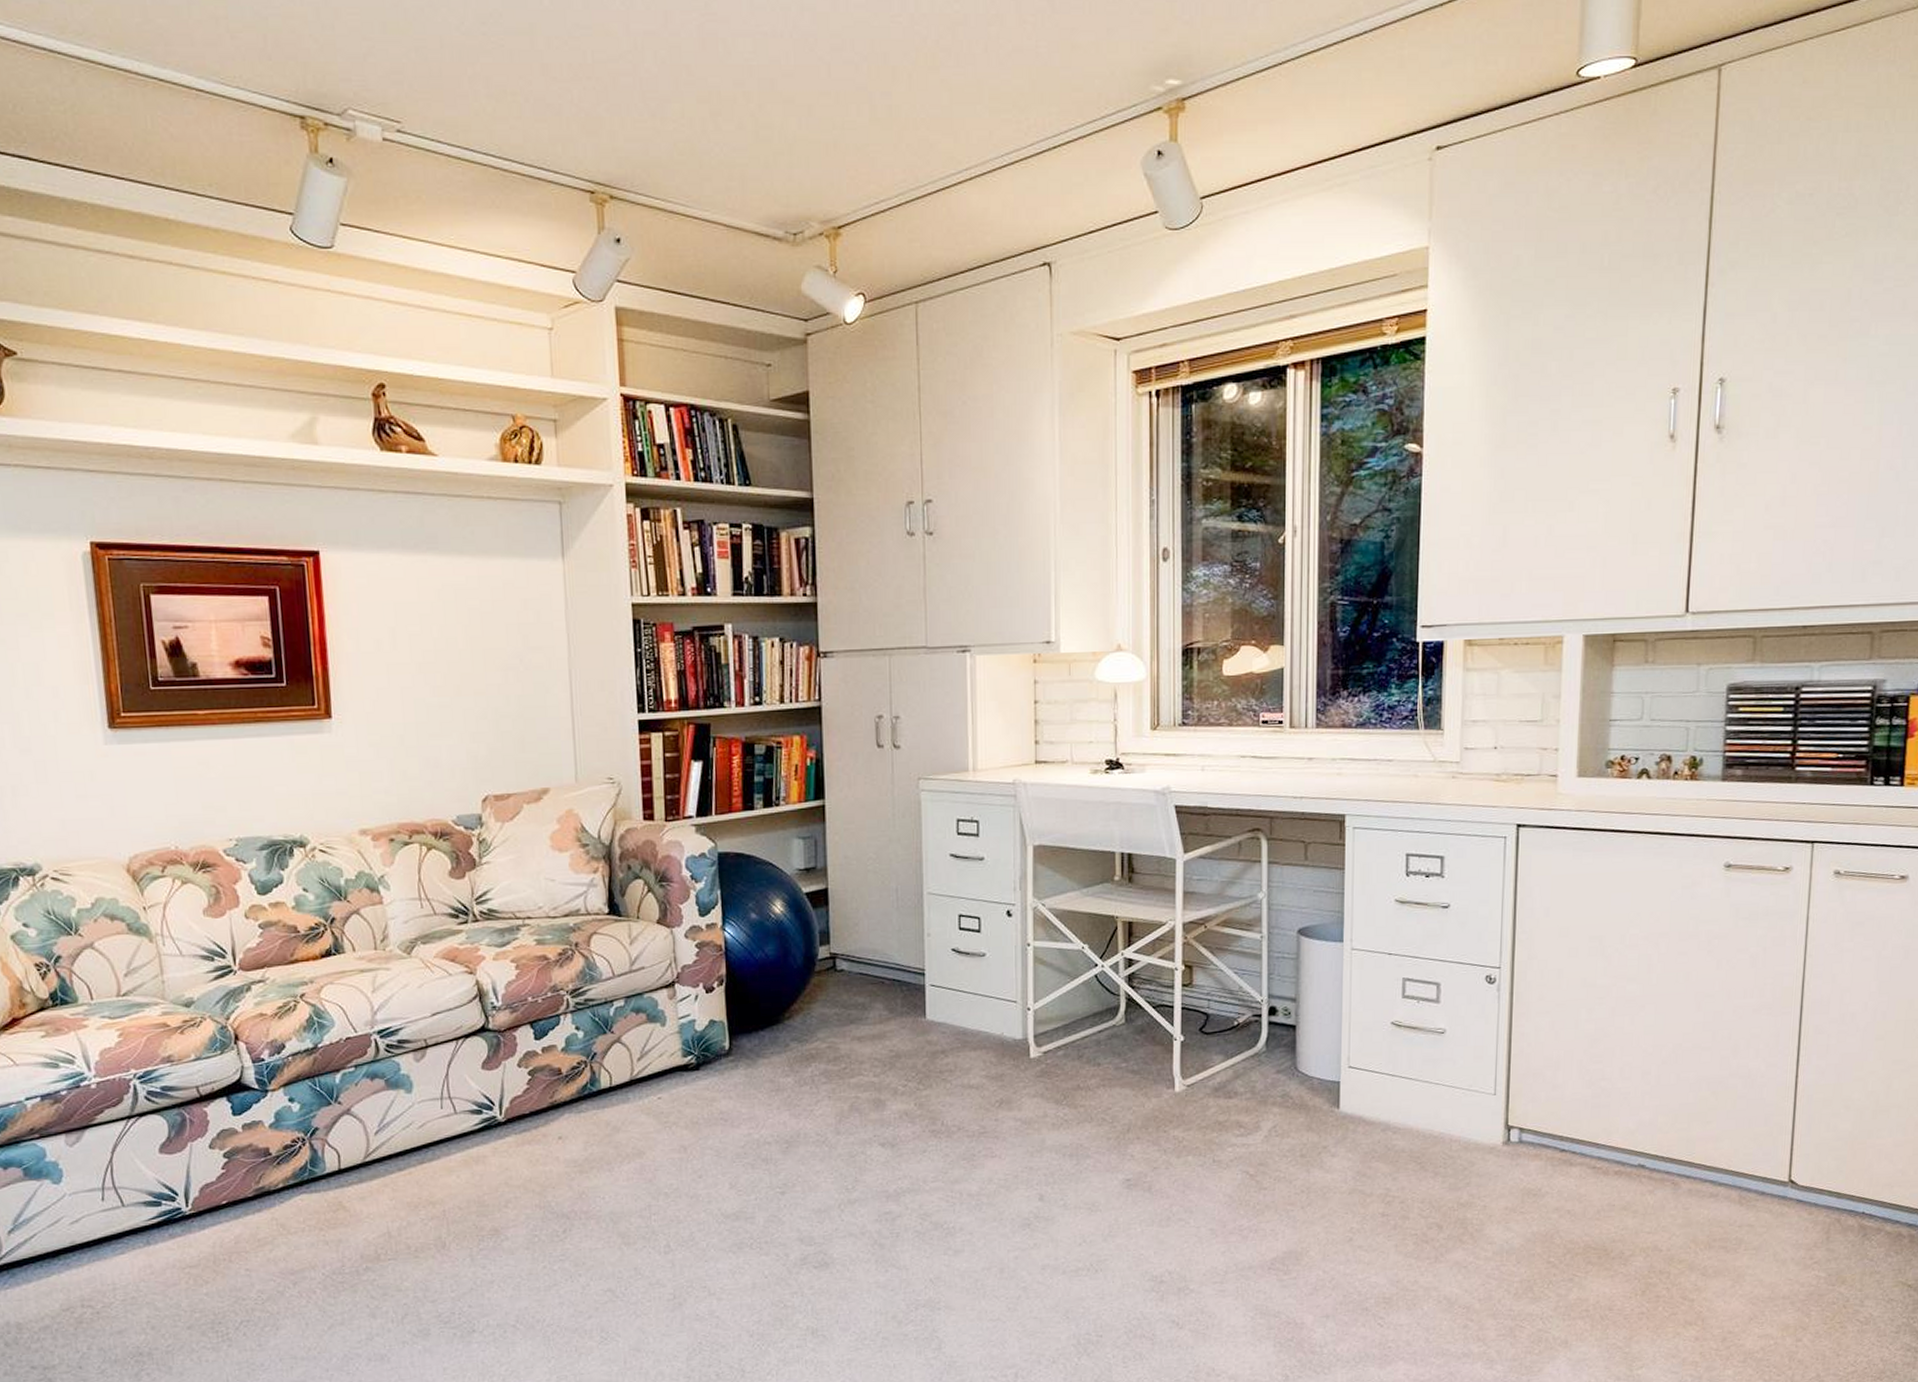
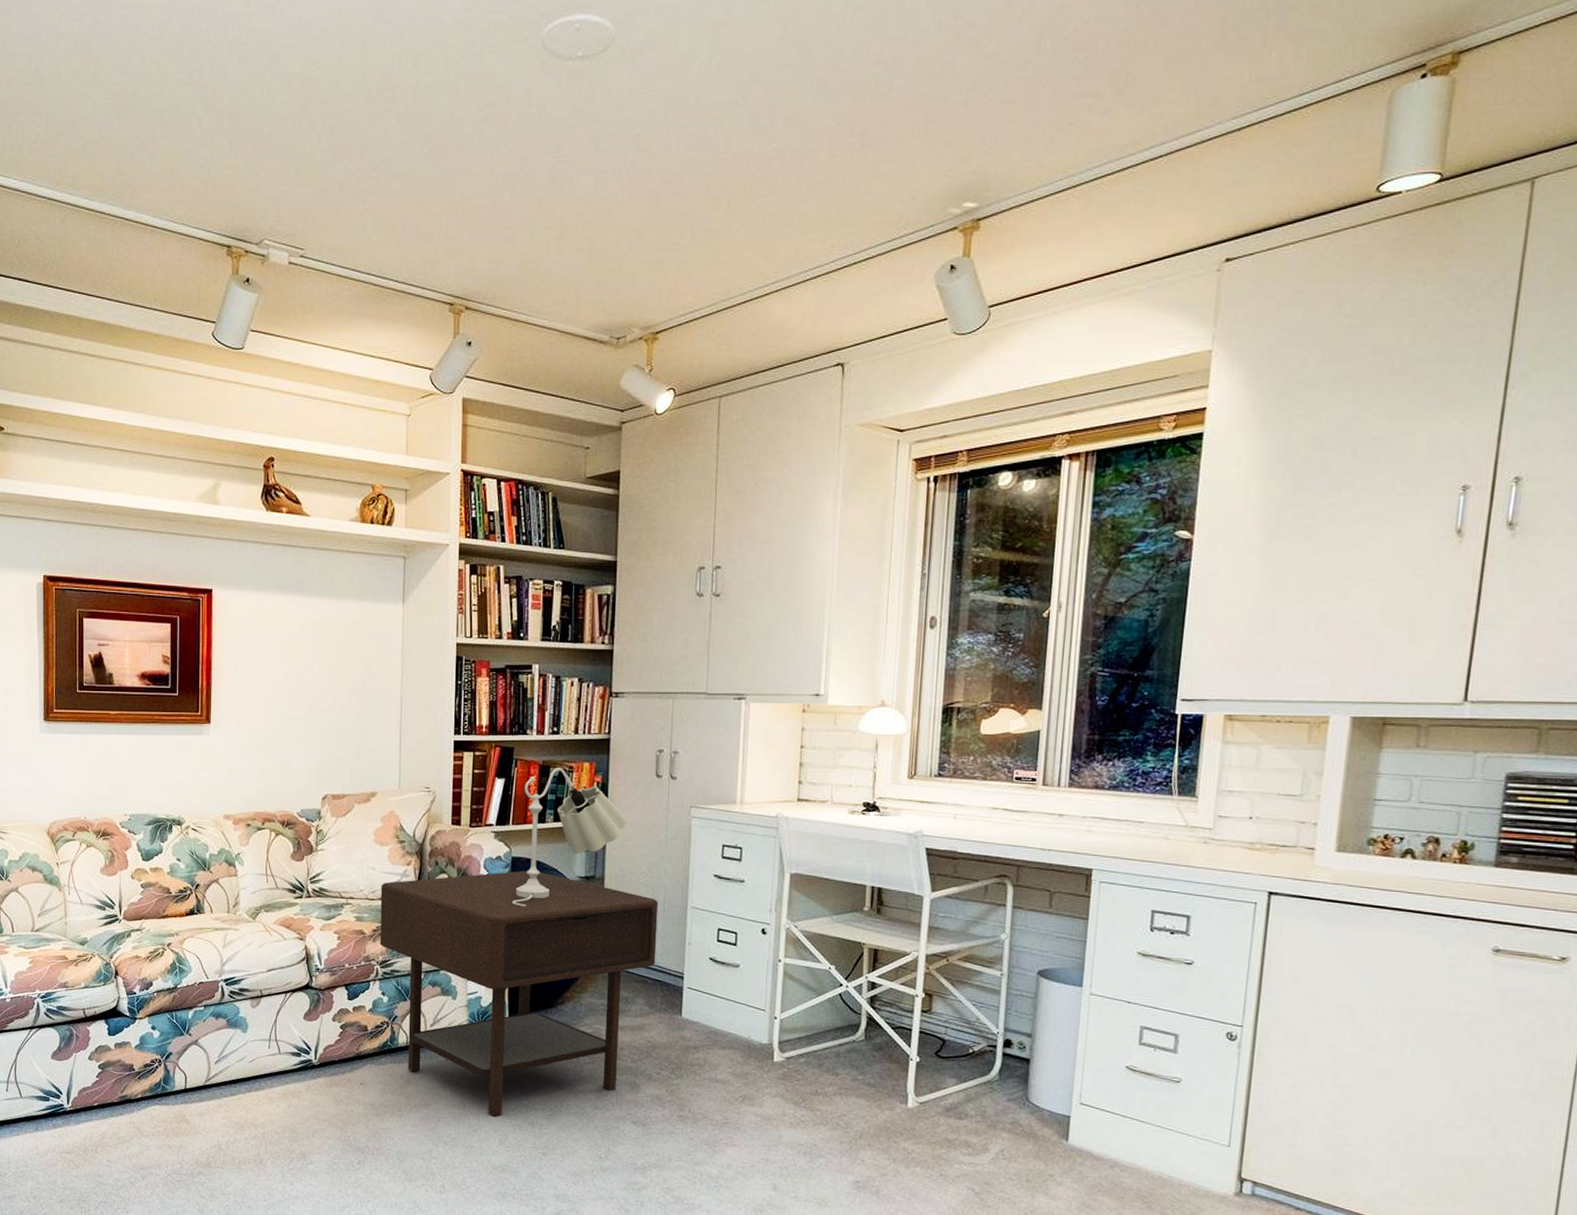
side table: none [563,866,892,1158] -> present [380,870,659,1117]
table lamp: none [723,744,850,910] -> present [512,768,629,907]

